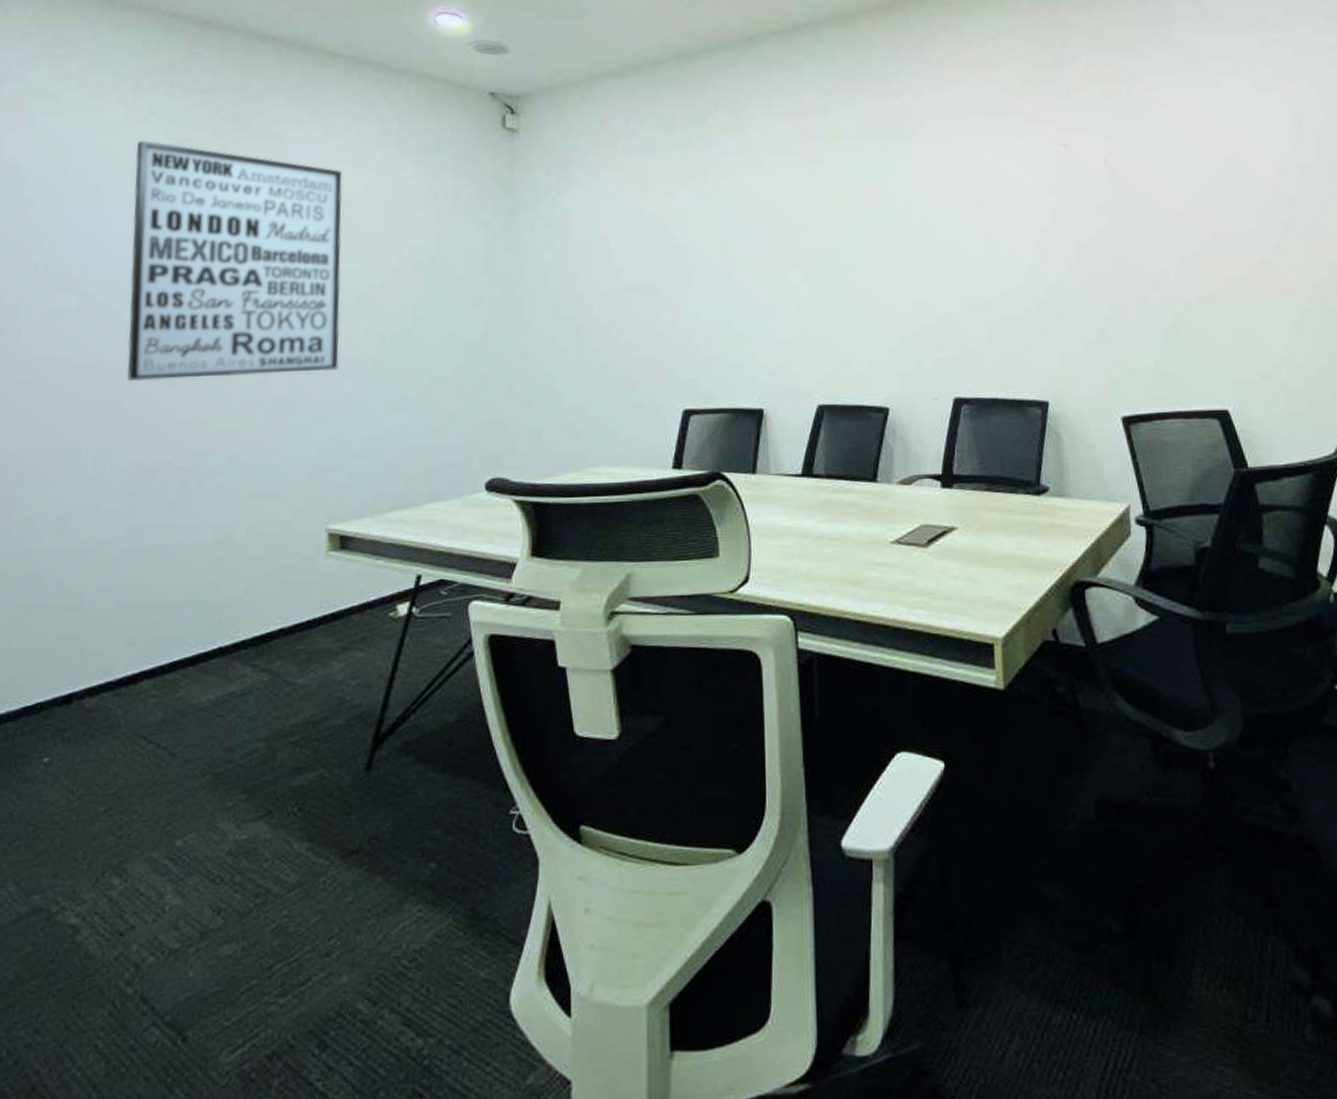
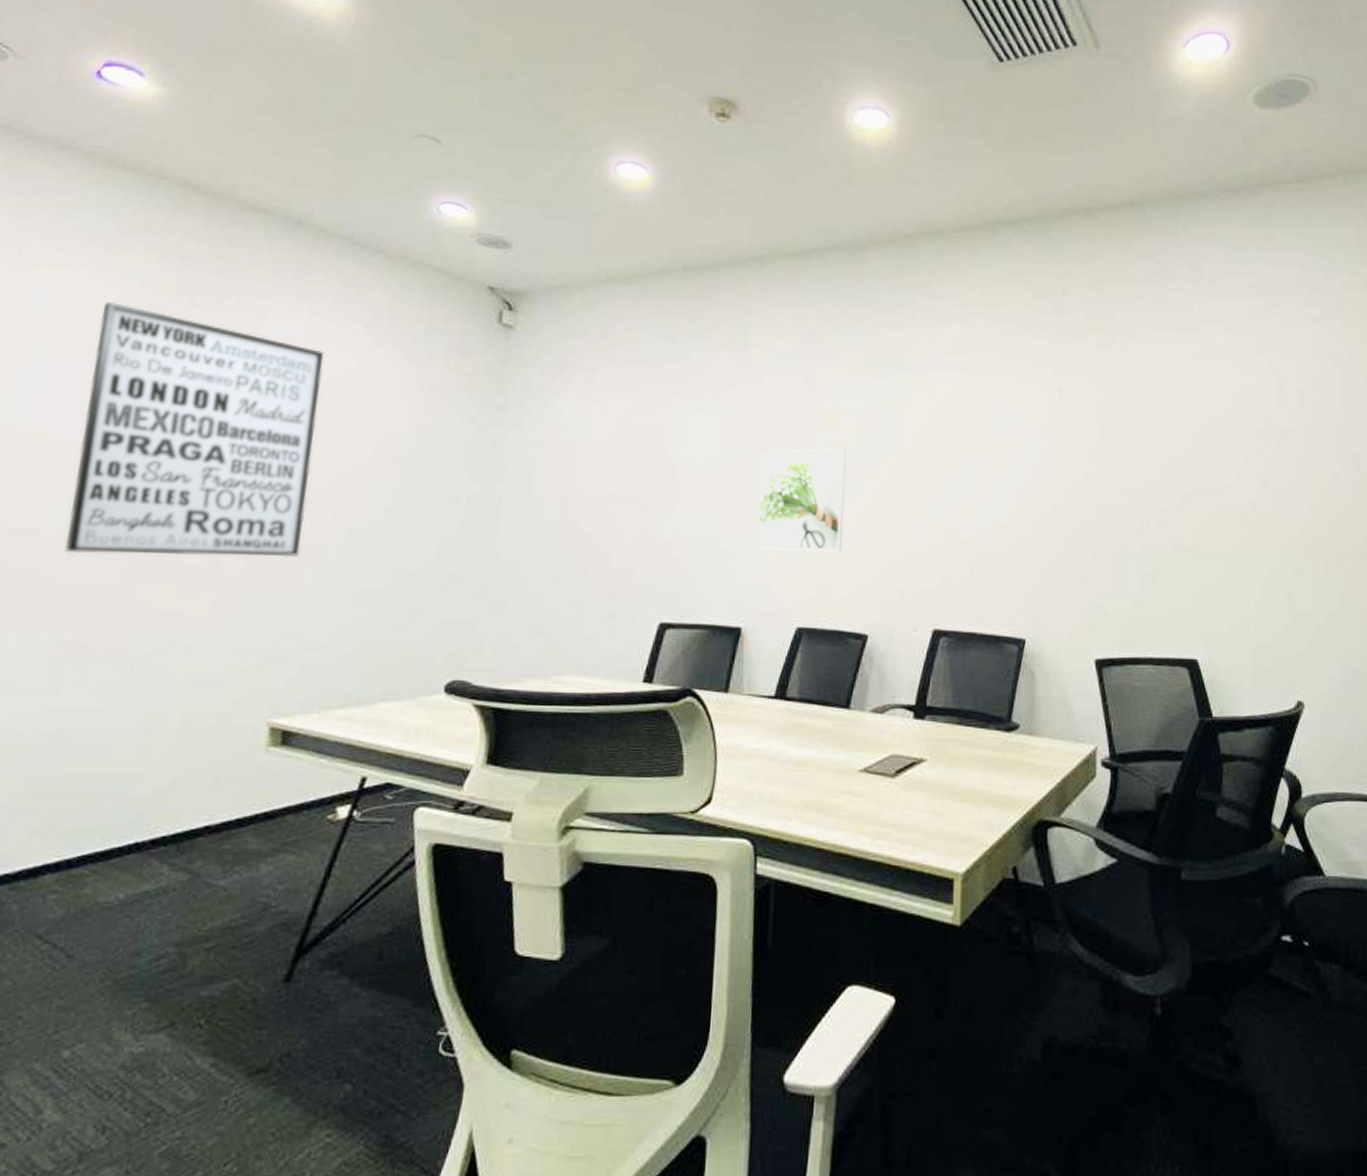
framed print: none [768,224,856,330] -> present [755,449,846,552]

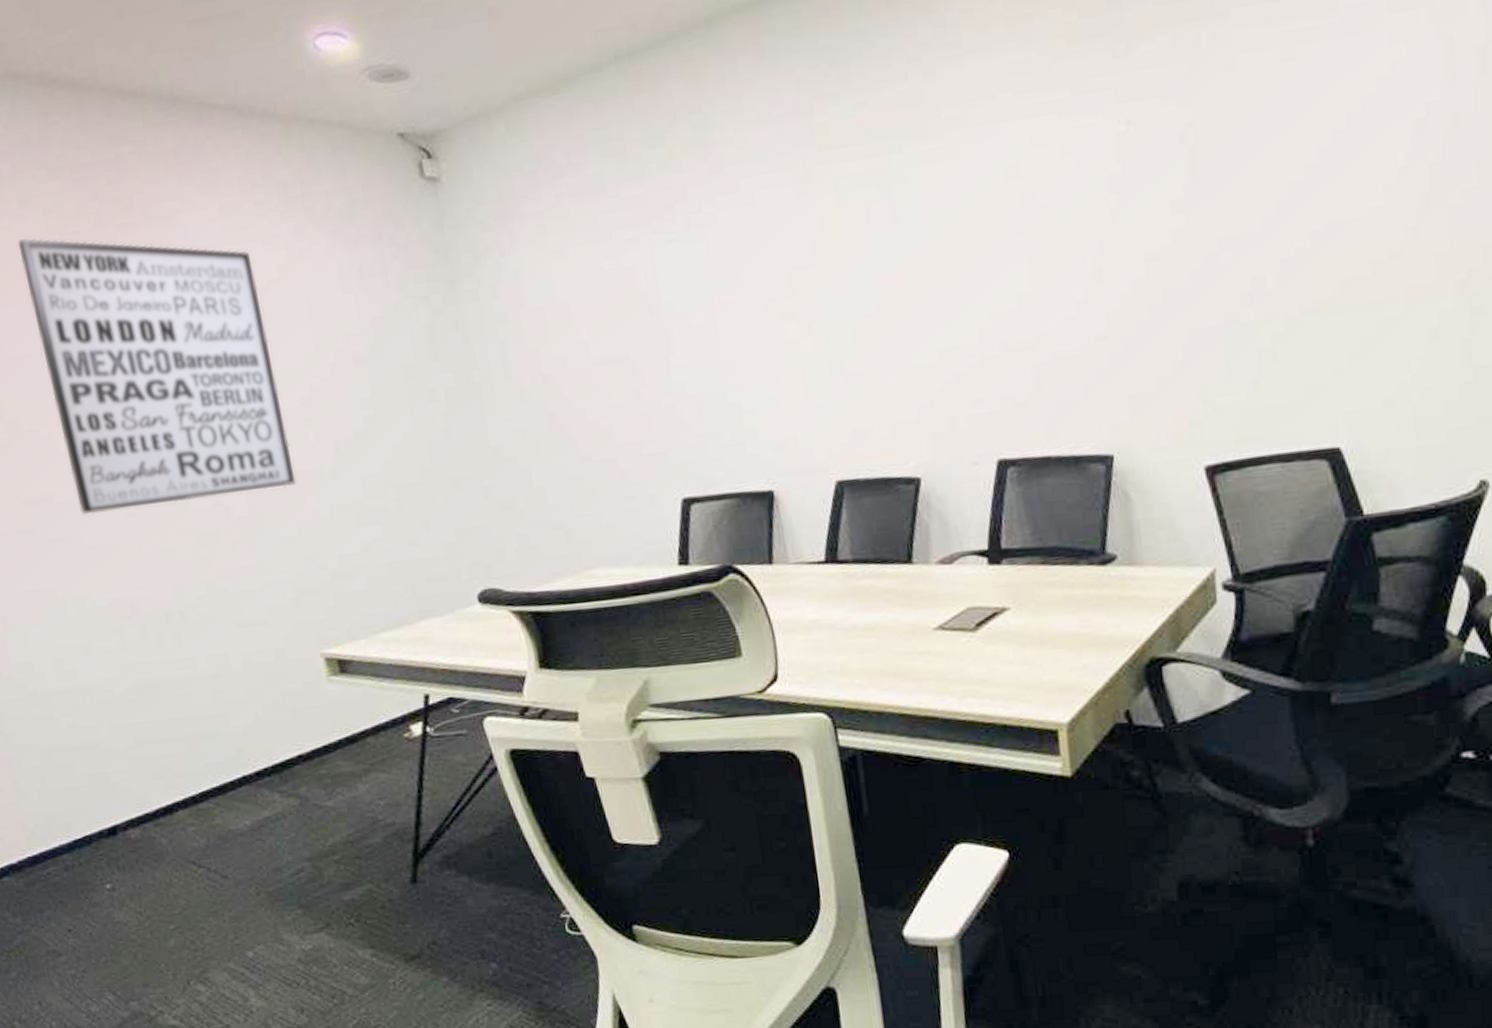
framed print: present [755,449,846,552] -> none [756,257,873,398]

